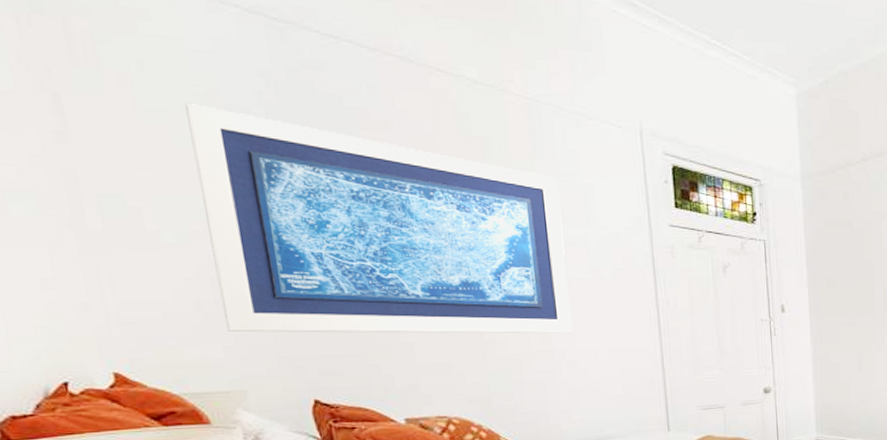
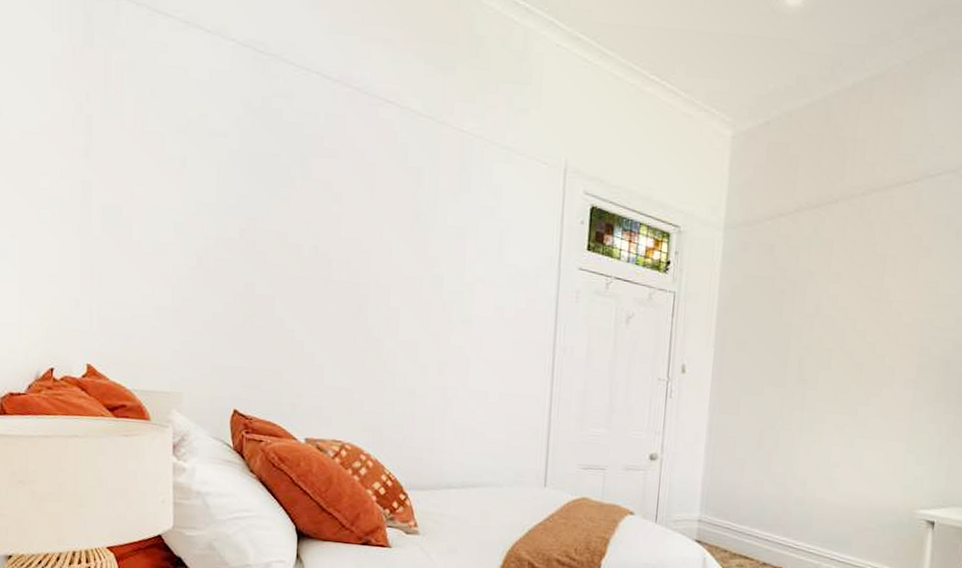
wall art: present [185,102,574,334] -> none [177,125,478,372]

